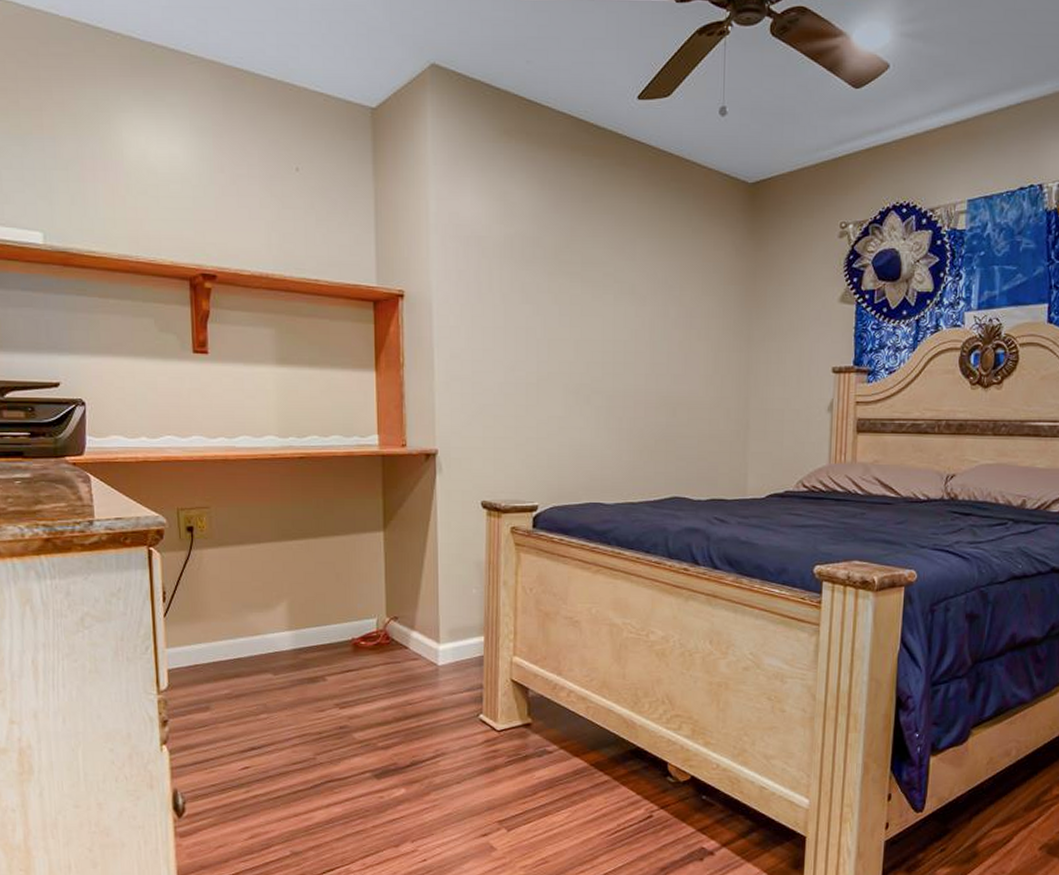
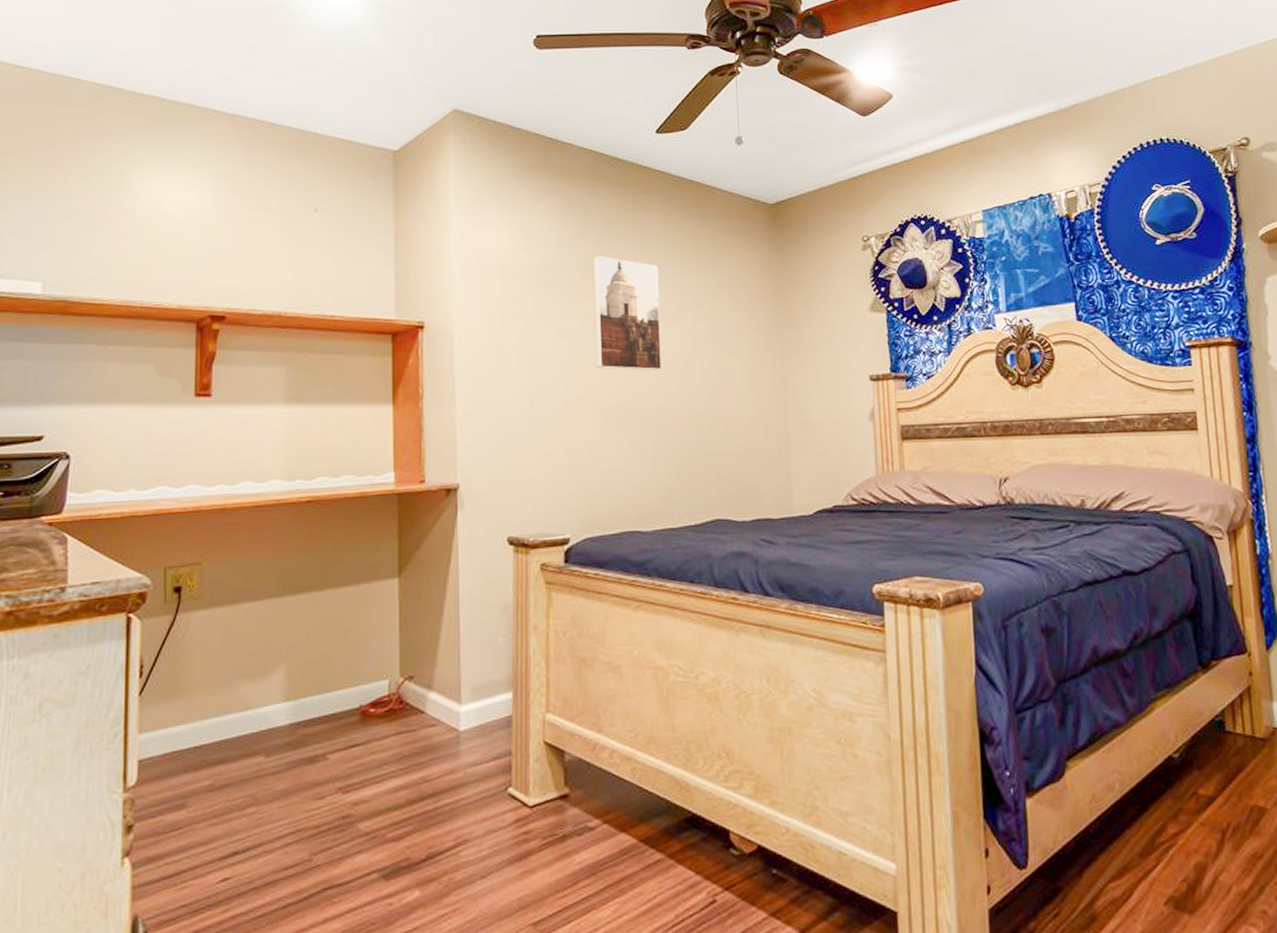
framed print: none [568,230,633,352] -> present [593,255,663,372]

